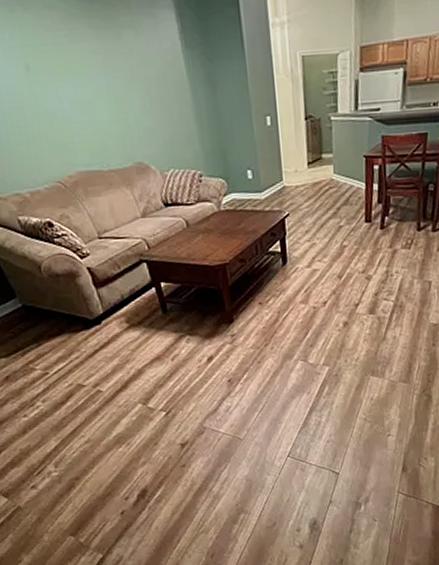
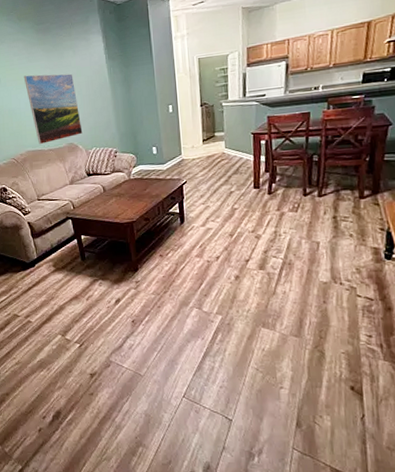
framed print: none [63,61,155,164] -> present [23,73,83,145]

